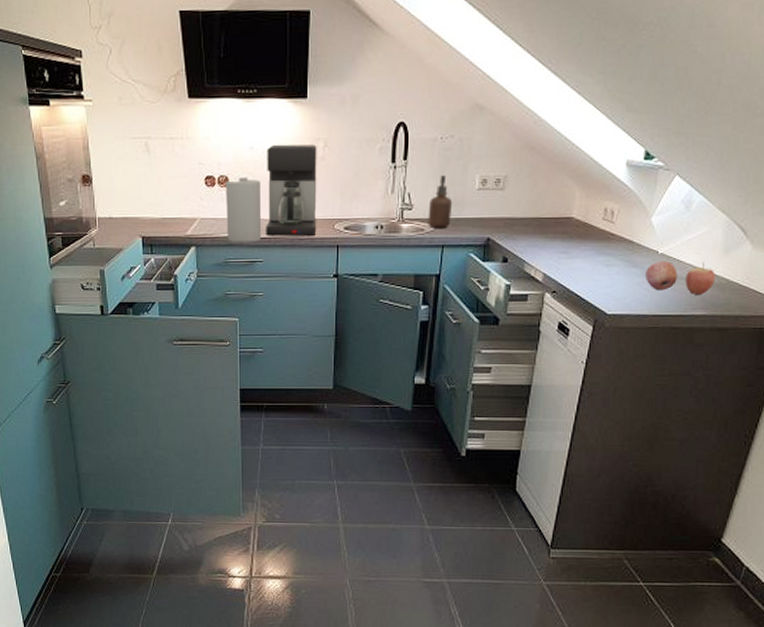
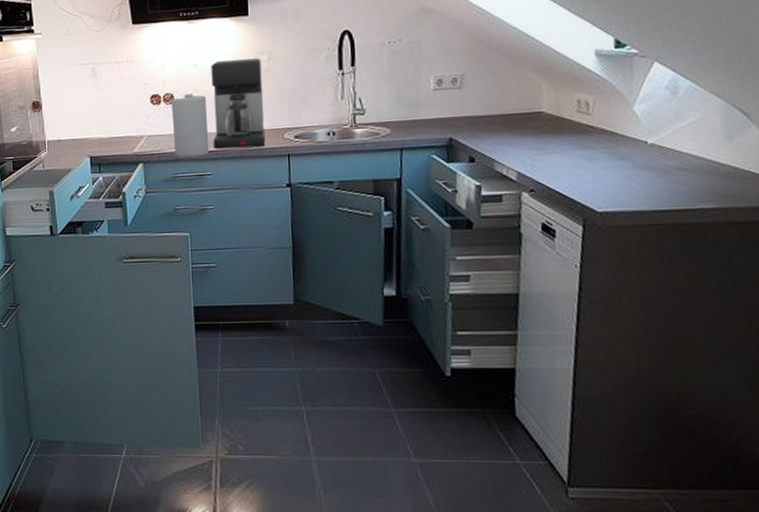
soap dispenser: present [428,175,453,228] -> none [382,78,408,131]
fruit: present [645,261,678,291] -> none [636,151,675,184]
fruit: present [685,262,717,296] -> none [685,150,723,187]

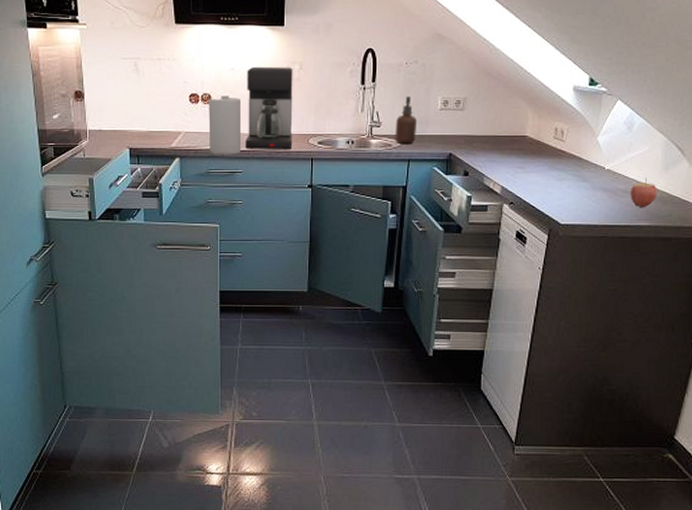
soap dispenser: none [382,78,408,131] -> present [395,97,418,144]
fruit: none [685,150,723,187] -> present [631,177,658,208]

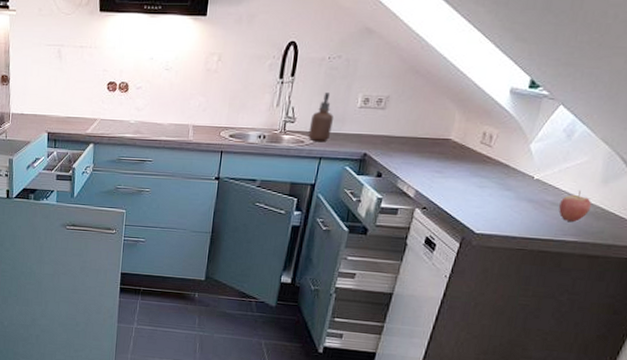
paper towel holder: present [208,95,242,155] -> none [122,84,157,144]
coffee maker: present [245,66,293,150] -> none [157,56,212,142]

